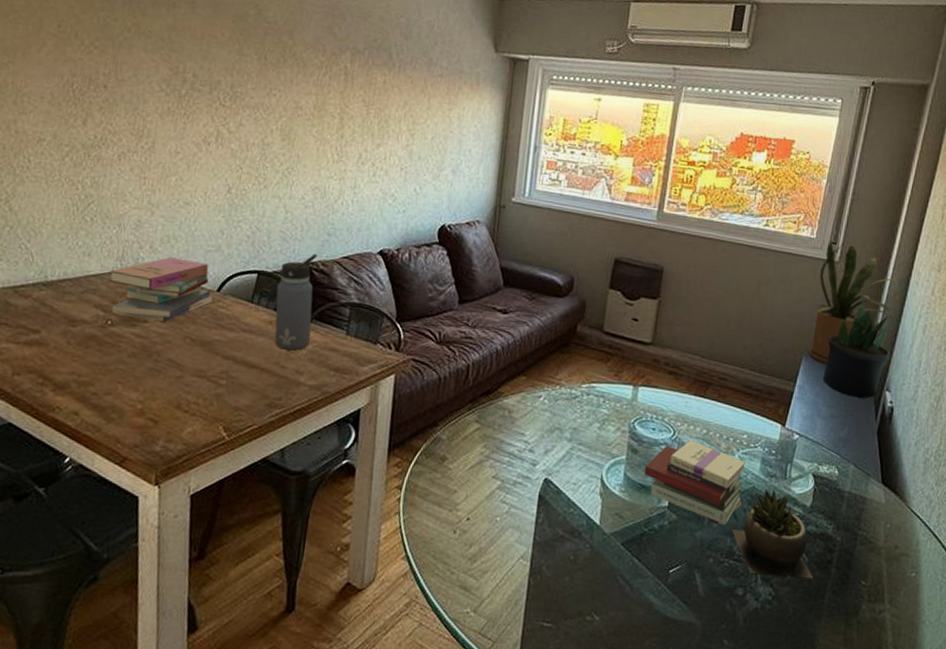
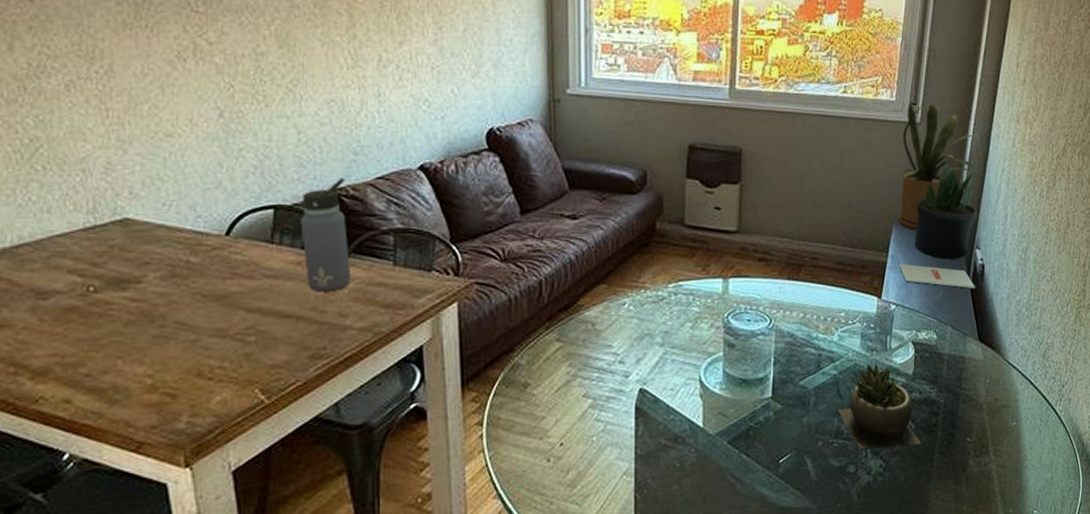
books: present [110,257,213,322] -> none [81,202,222,279]
books: present [643,439,746,525] -> none [743,325,845,408]
magazine: none [806,395,882,431] -> present [899,263,975,290]

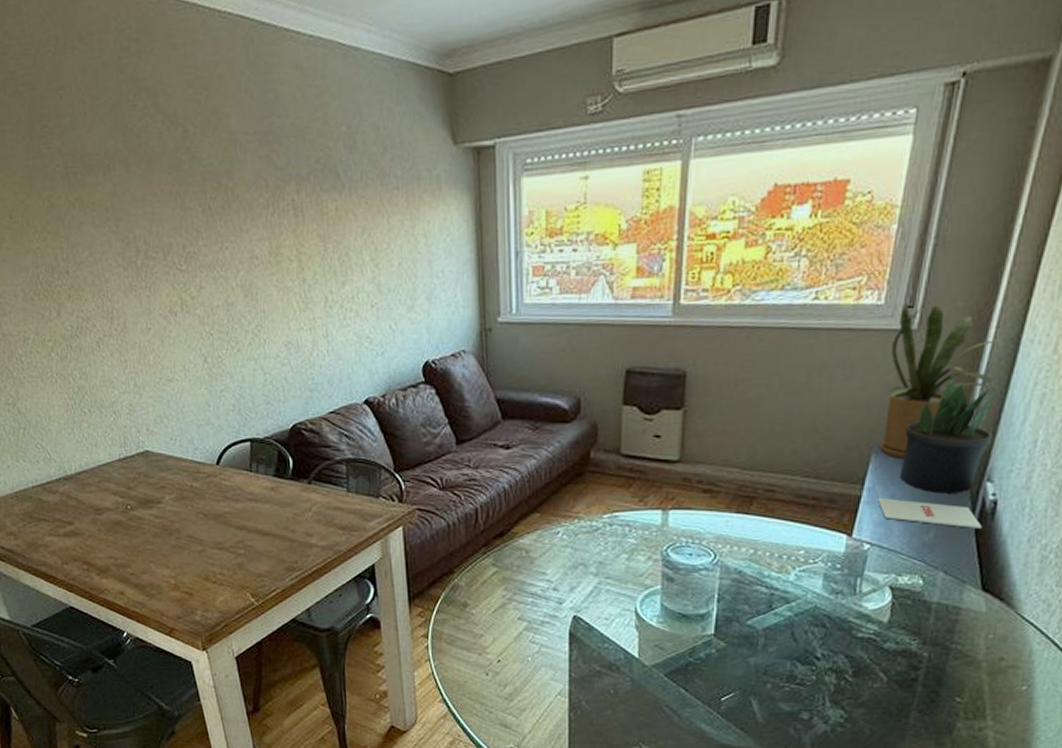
water bottle: present [301,177,352,292] -> none [271,412,314,514]
succulent plant: present [838,362,920,449] -> none [792,605,894,699]

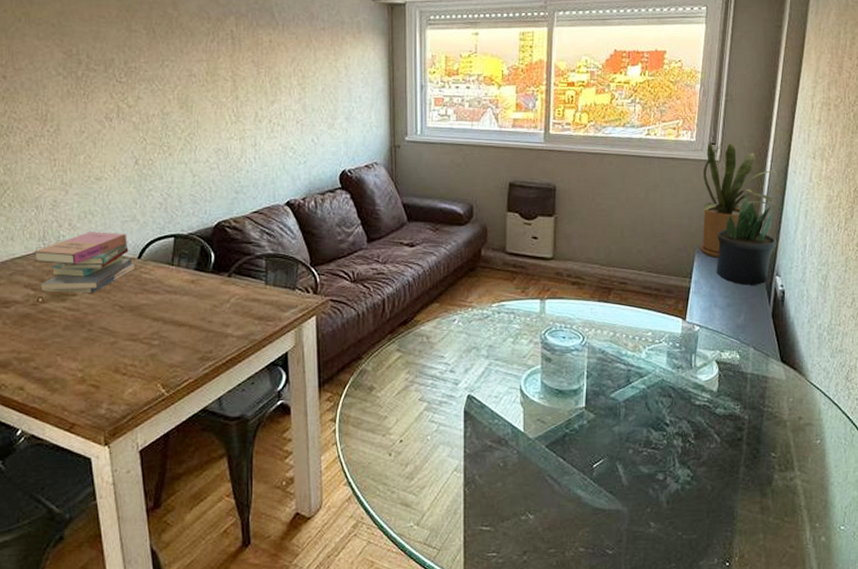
books: none [117,437,215,500] -> present [34,232,135,293]
magazine: present [878,497,982,530] -> none [702,288,776,314]

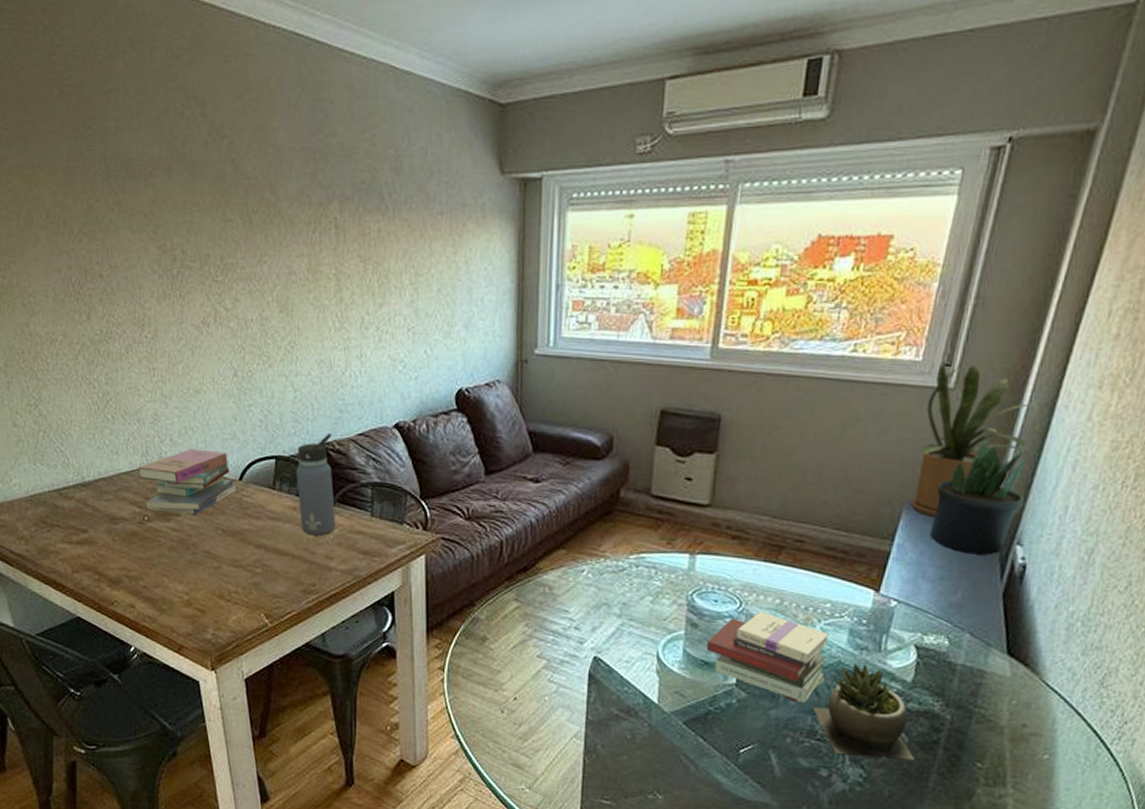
water bottle: none [194,212,233,305] -> present [296,433,336,536]
books: none [559,343,653,419] -> present [706,611,829,703]
succulent plant: none [647,378,726,458] -> present [813,661,914,761]

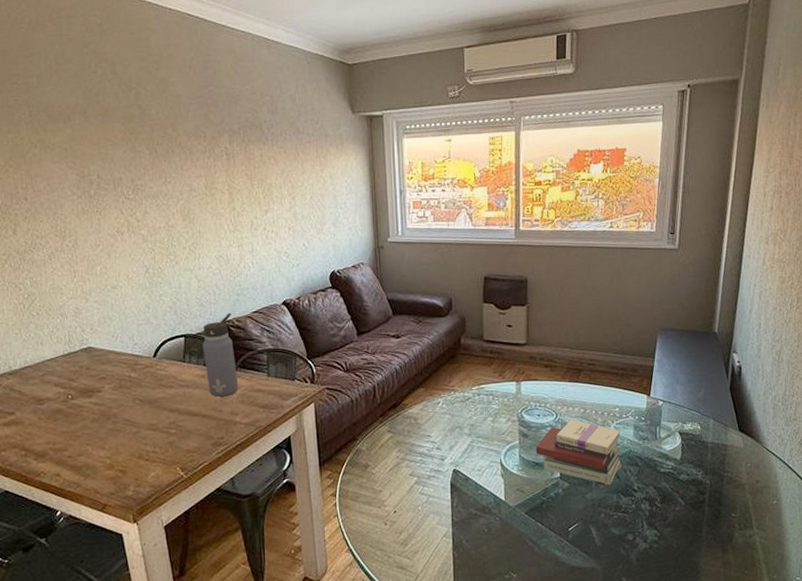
books: present [138,449,237,514] -> none [62,334,152,390]
succulent plant: present [813,661,914,761] -> none [617,449,690,521]
house plant: present [910,363,1037,518] -> none [661,232,731,339]
planter: present [929,433,1030,555] -> none [677,277,733,362]

